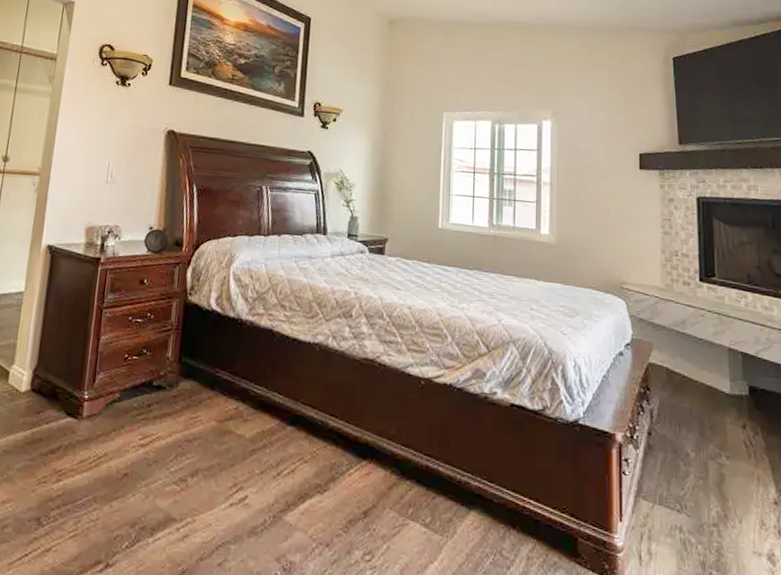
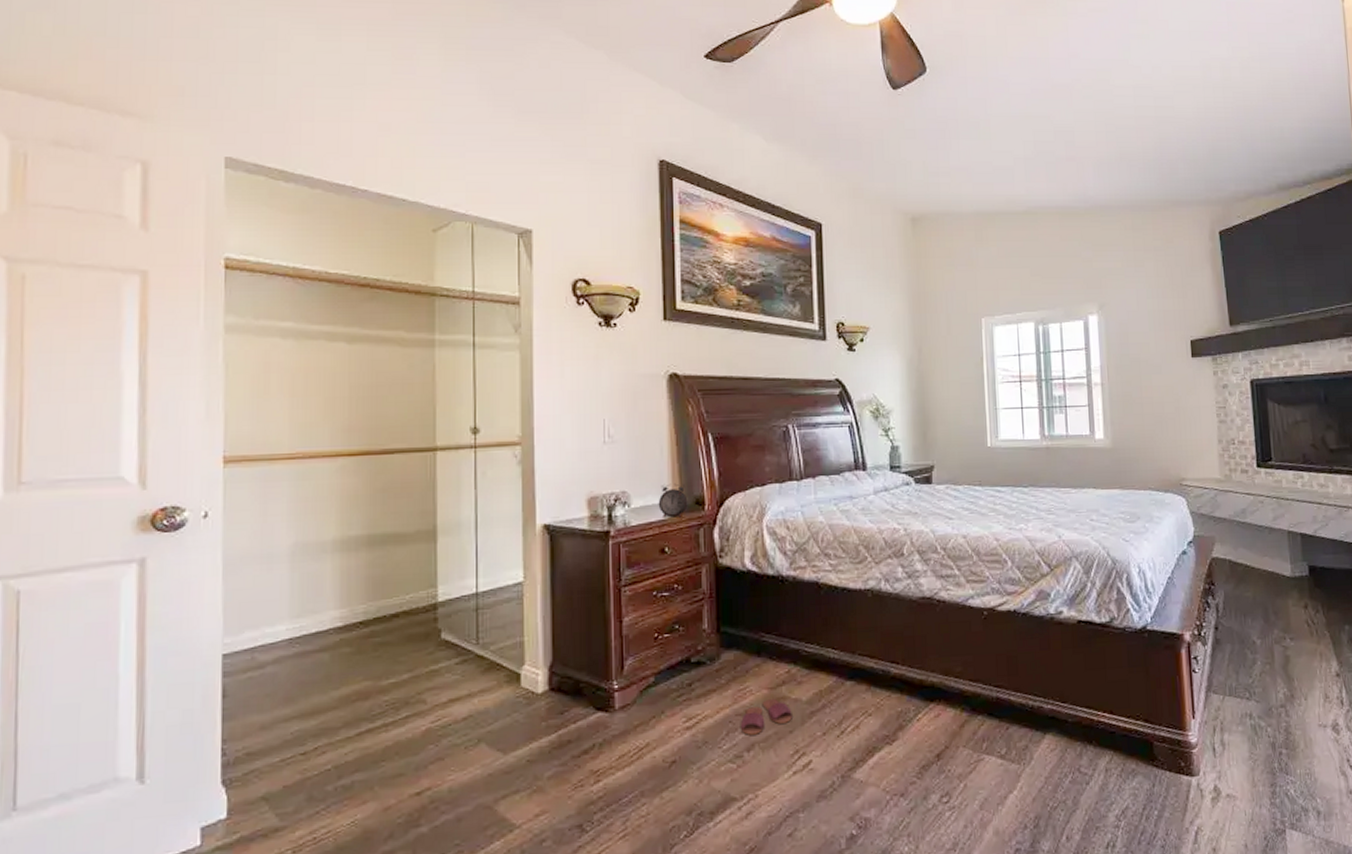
slippers: none [187,430,236,462] -> present [740,698,792,735]

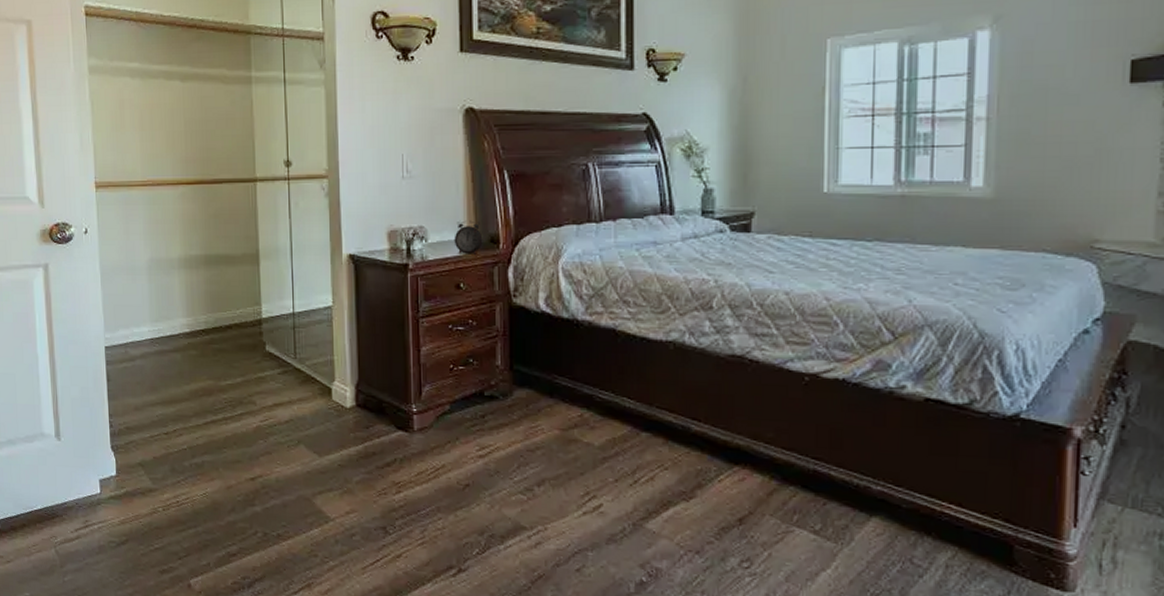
slippers: present [740,698,792,735] -> none [531,439,584,472]

